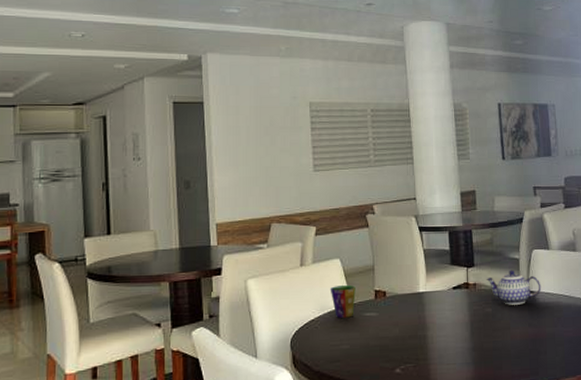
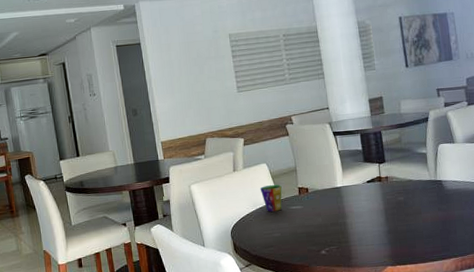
teapot: present [486,270,541,305] -> none [397,163,449,194]

